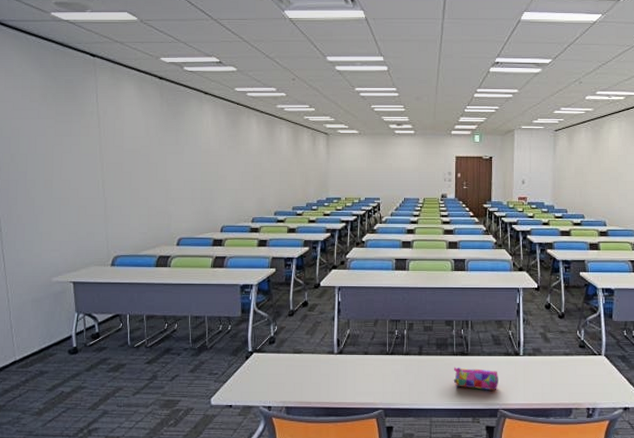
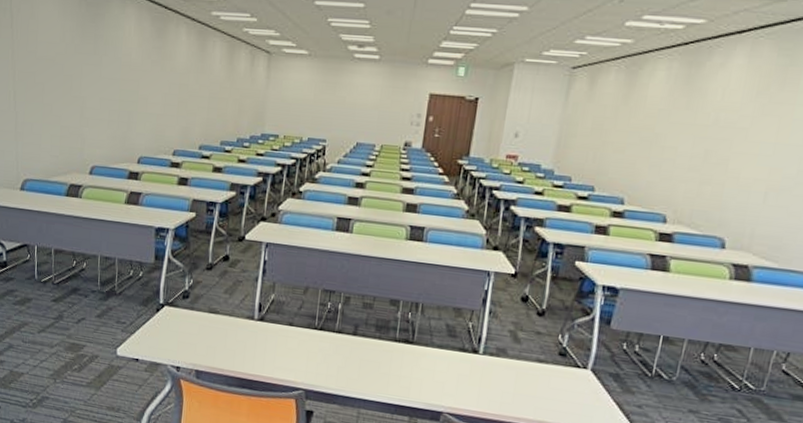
pencil case: present [453,366,498,391] -> none [391,354,448,391]

